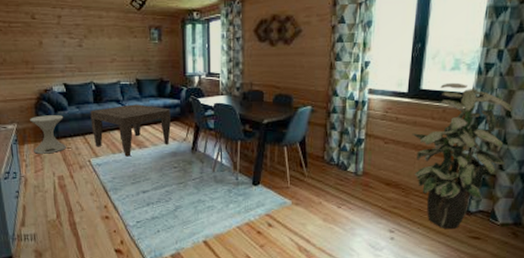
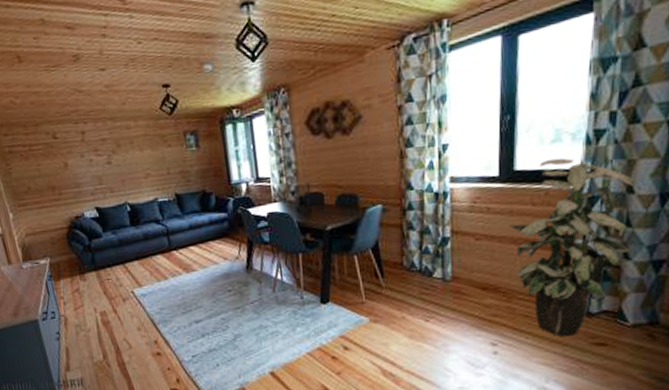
side table: present [30,115,66,154] -> none [63,243,106,289]
coffee table: present [90,104,171,157] -> none [128,222,221,284]

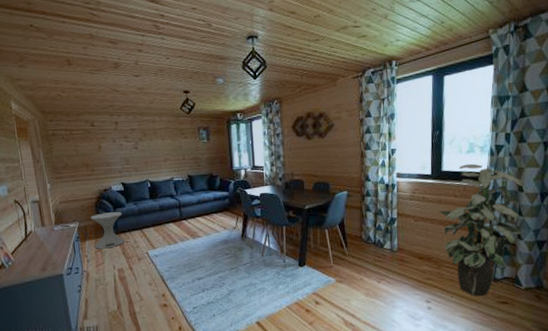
side table: none [63,243,106,289] -> present [91,212,125,249]

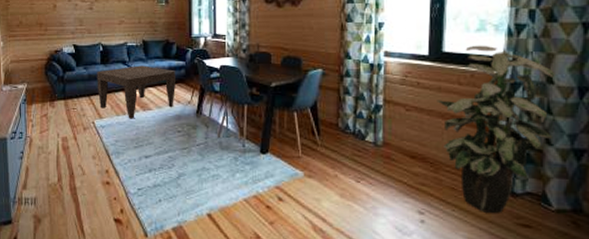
side table: present [91,212,125,249] -> none [39,76,72,114]
coffee table: none [147,198,222,247] -> present [97,65,176,119]

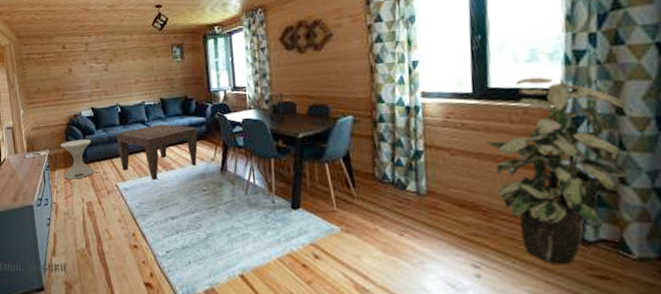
side table: none [39,76,72,114] -> present [61,139,94,180]

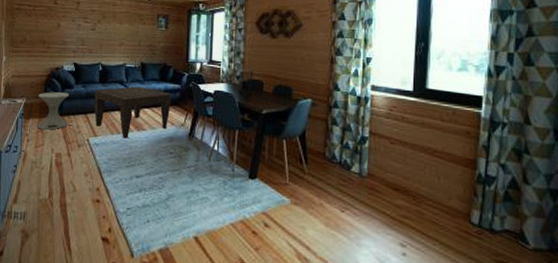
indoor plant: present [486,76,629,264] -> none [420,83,532,249]

